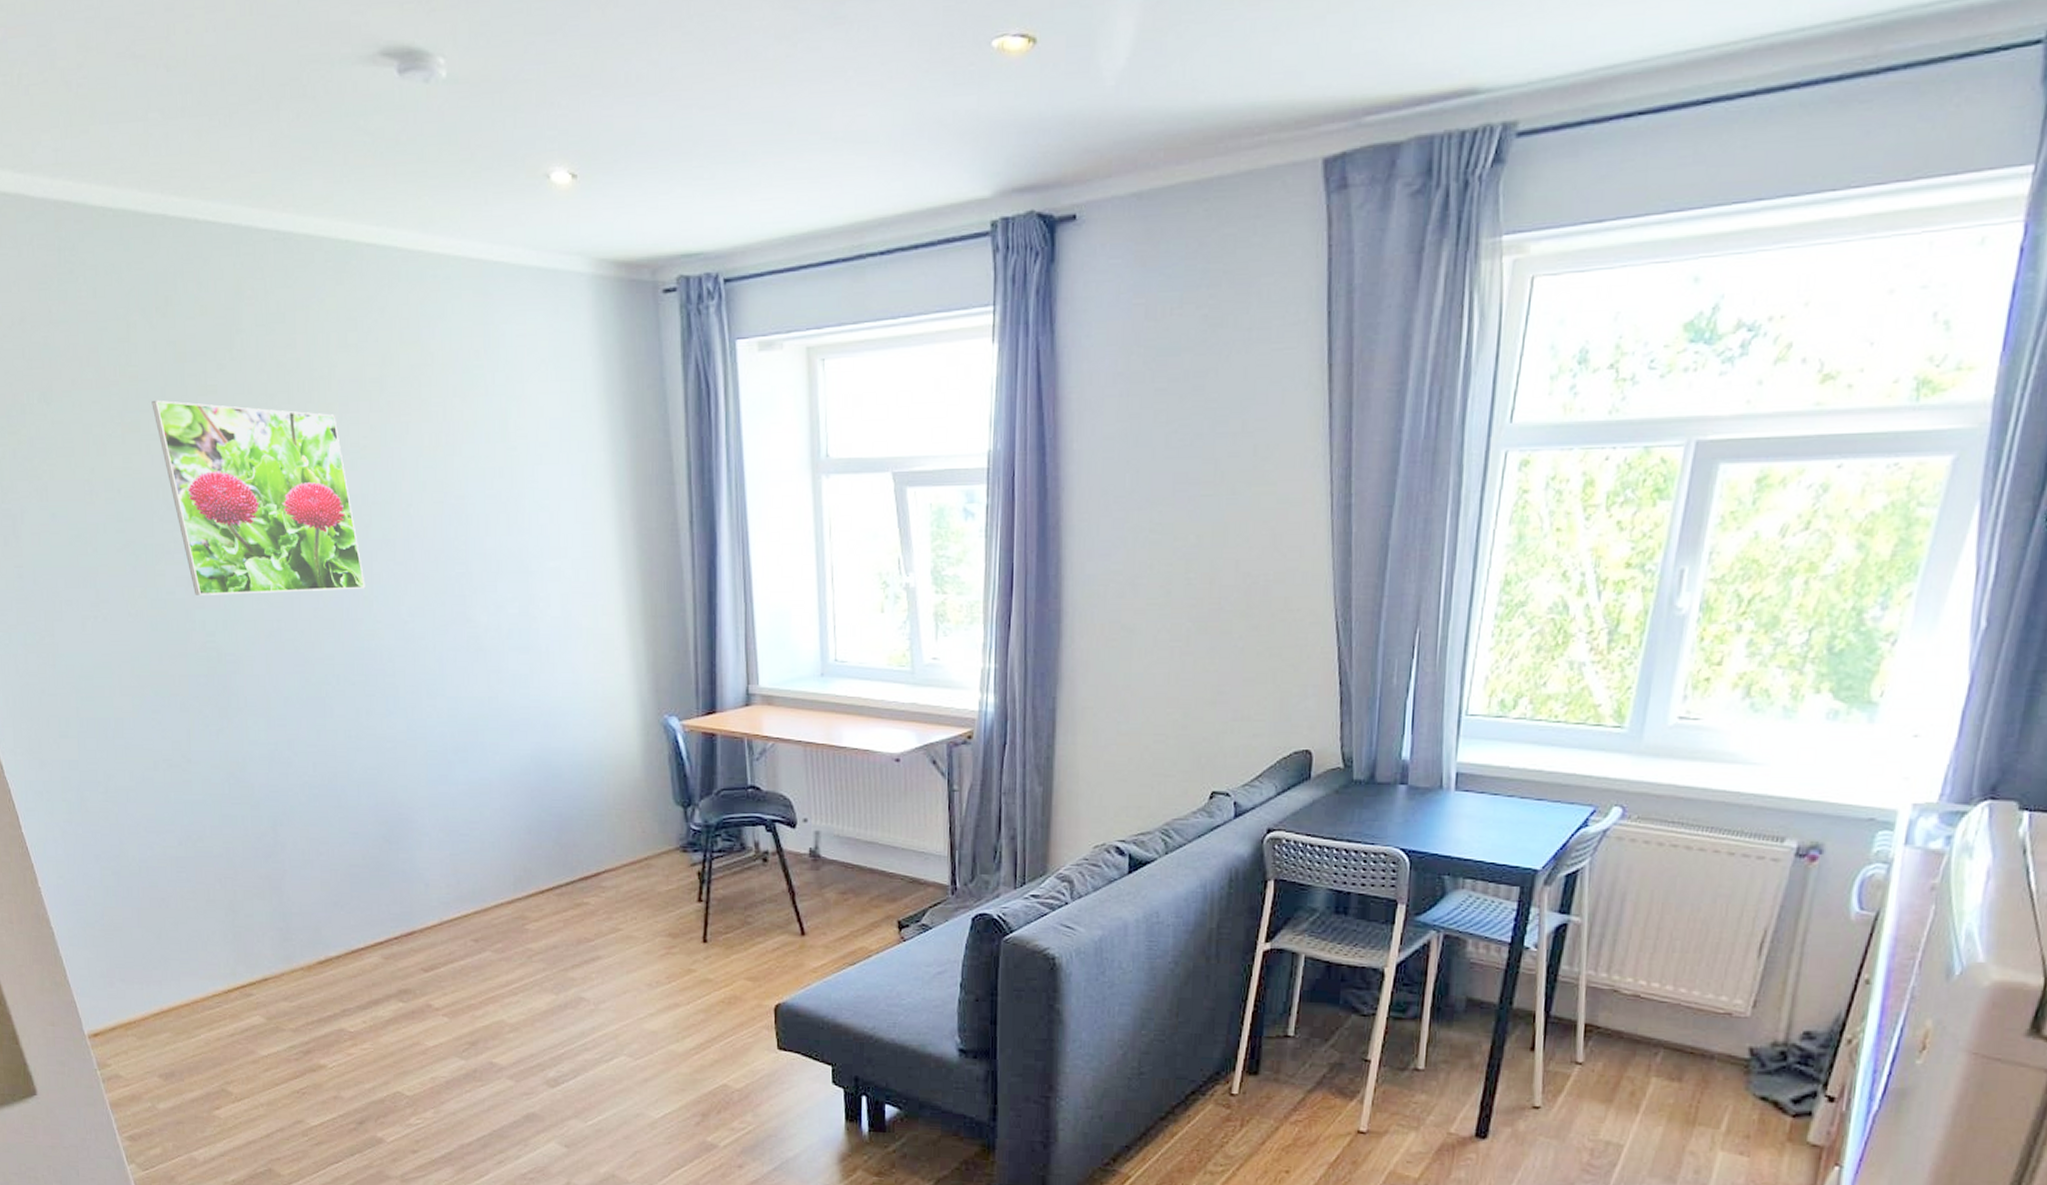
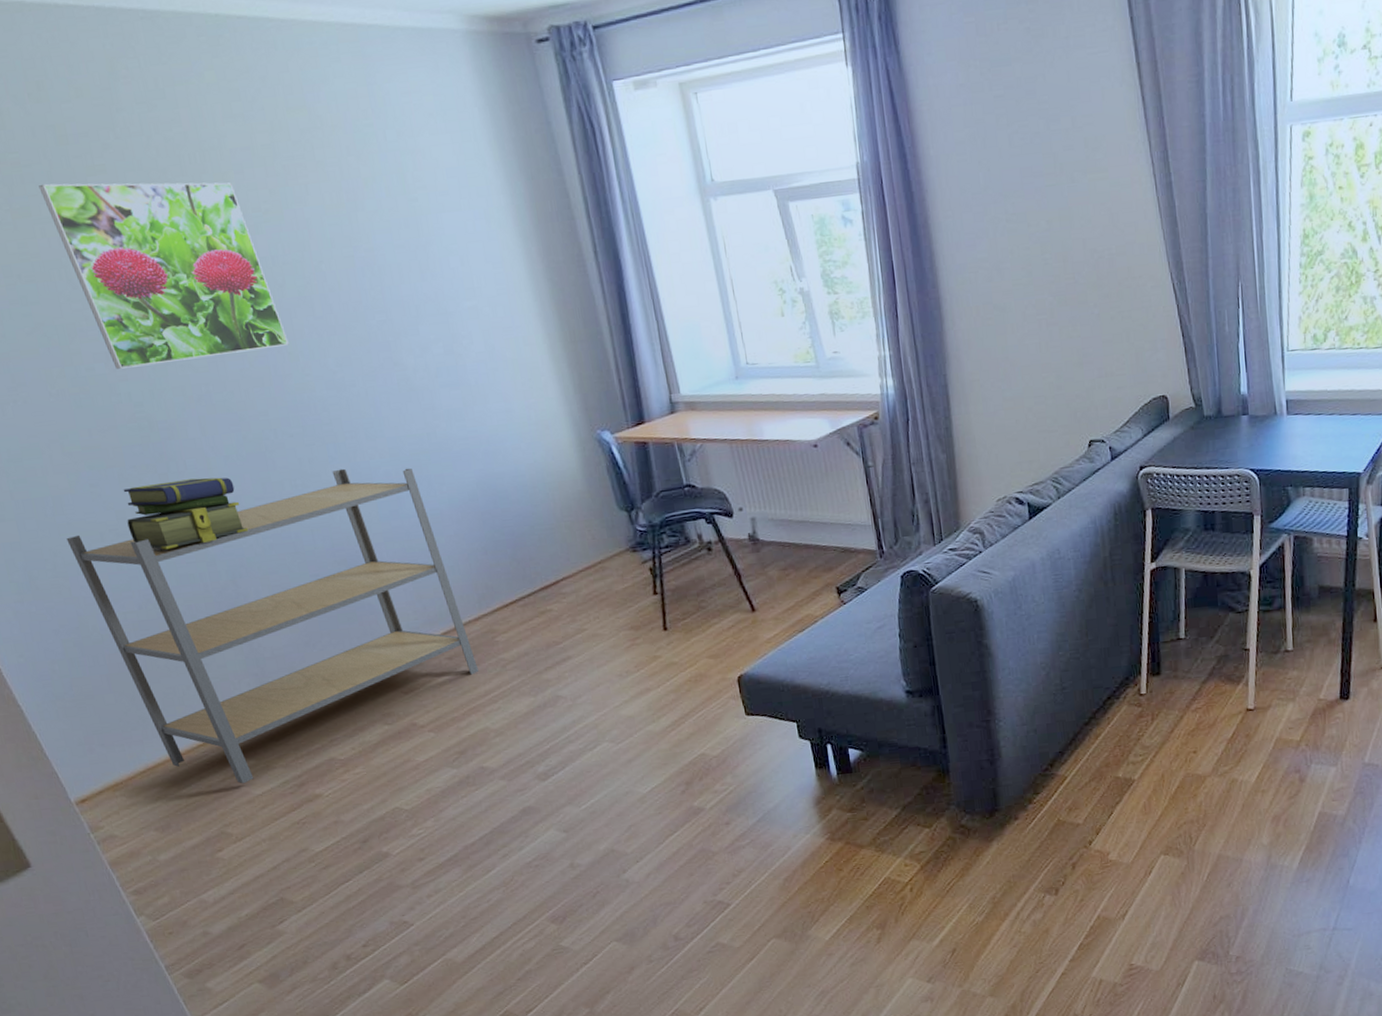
shelving unit: none [122,724,503,1042] -> present [66,468,478,784]
stack of books: none [181,717,297,787] -> present [123,477,249,550]

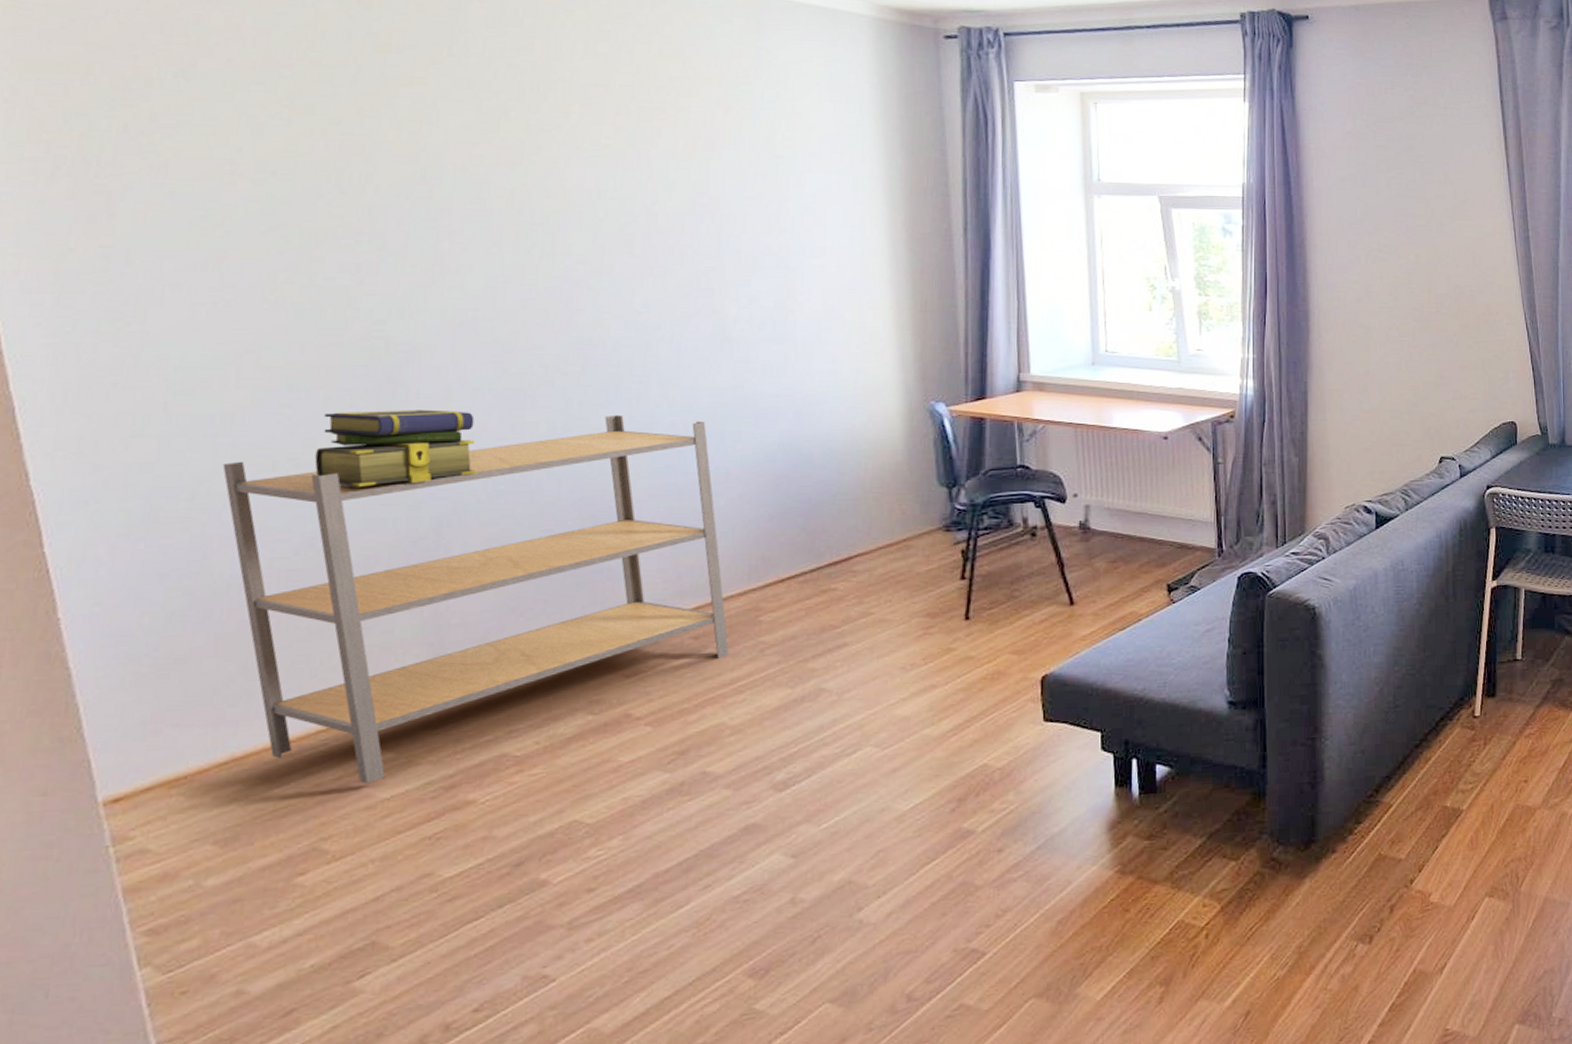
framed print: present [39,182,289,369] -> none [335,86,593,283]

